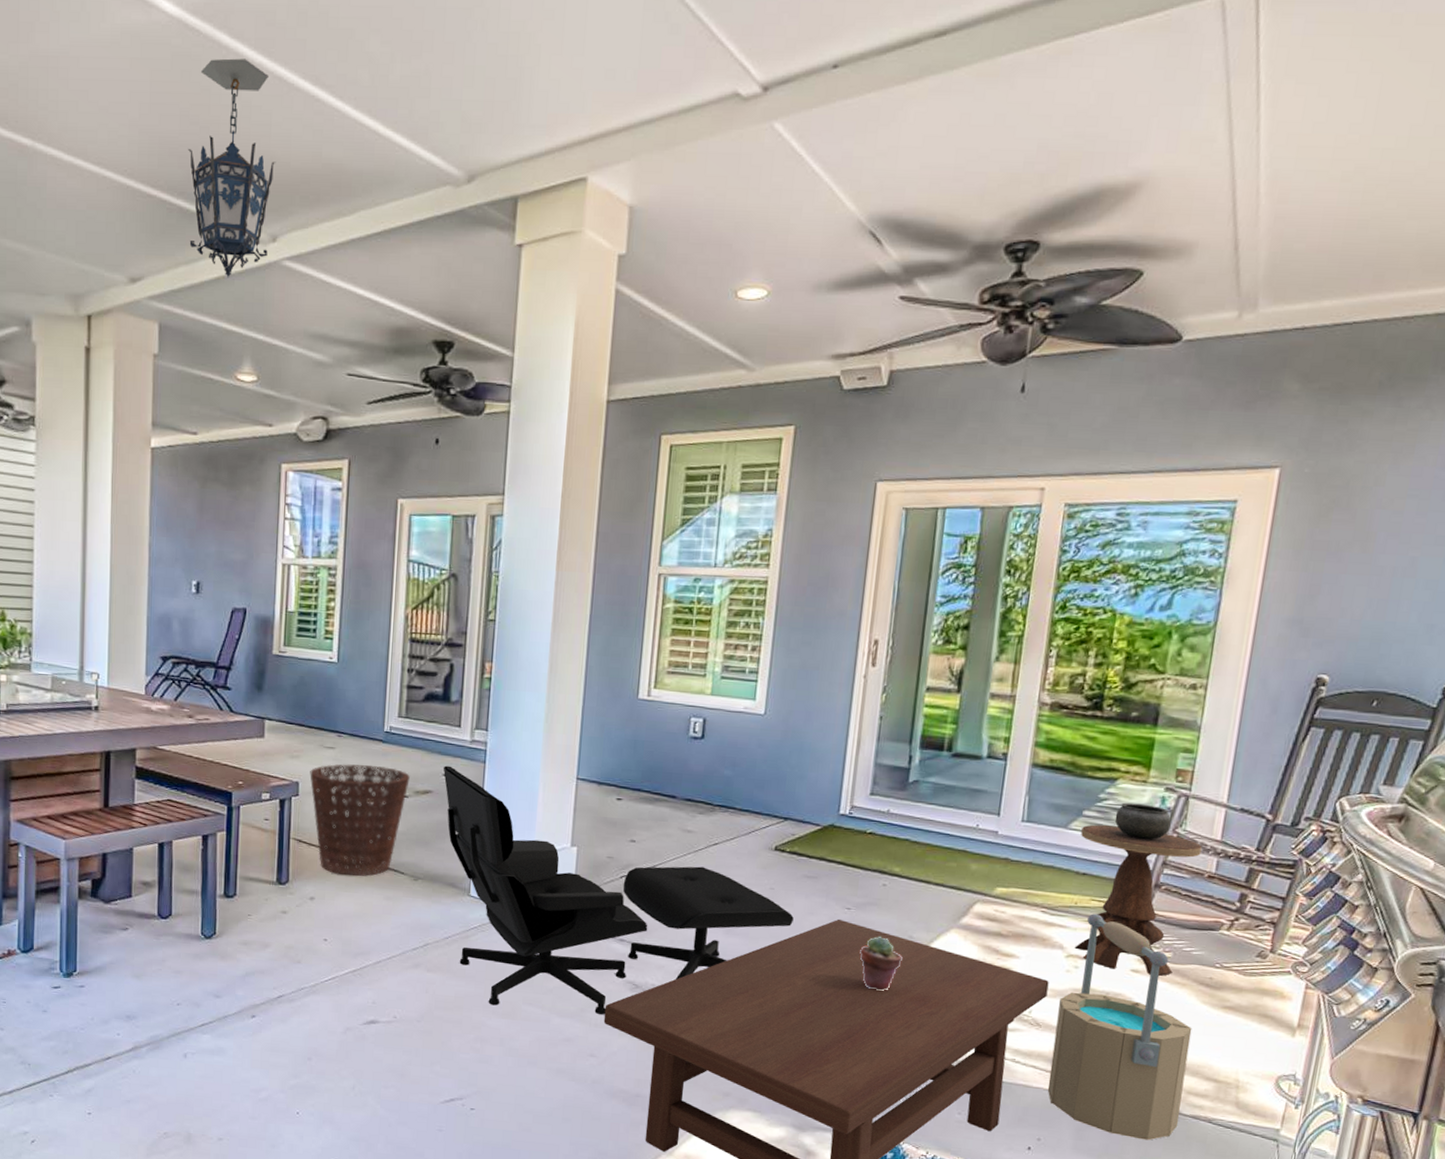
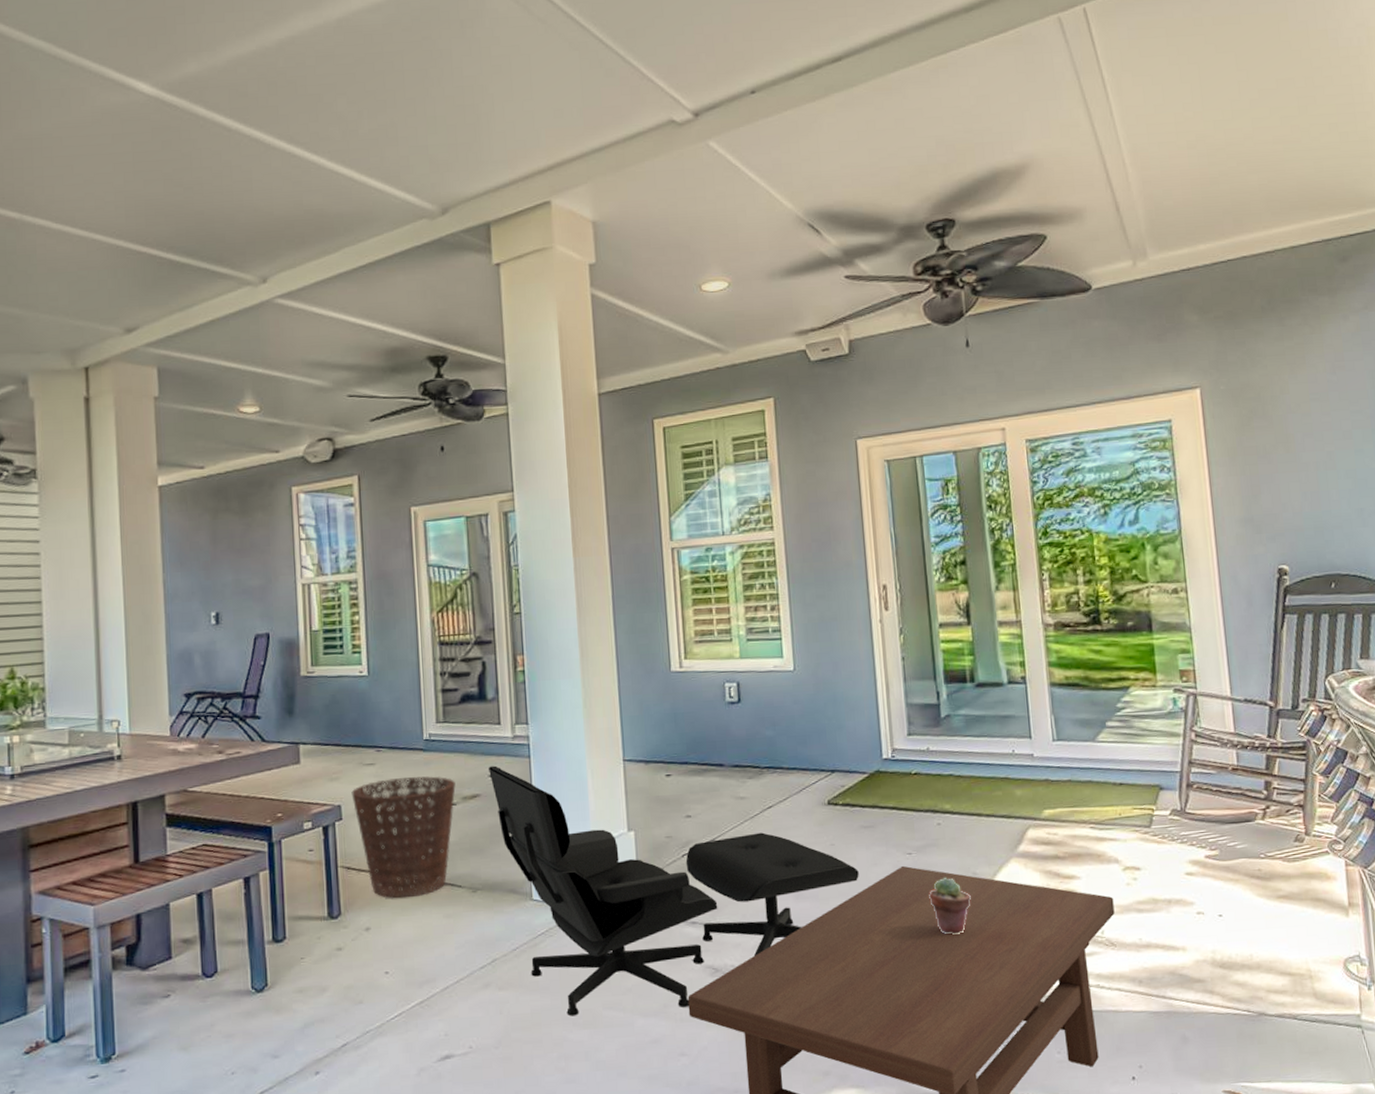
hanging lantern: present [187,58,277,278] -> none [173,126,260,320]
bucket: present [1047,913,1192,1140] -> none [1127,822,1267,1049]
side table: present [1074,802,1202,976] -> none [1108,707,1224,876]

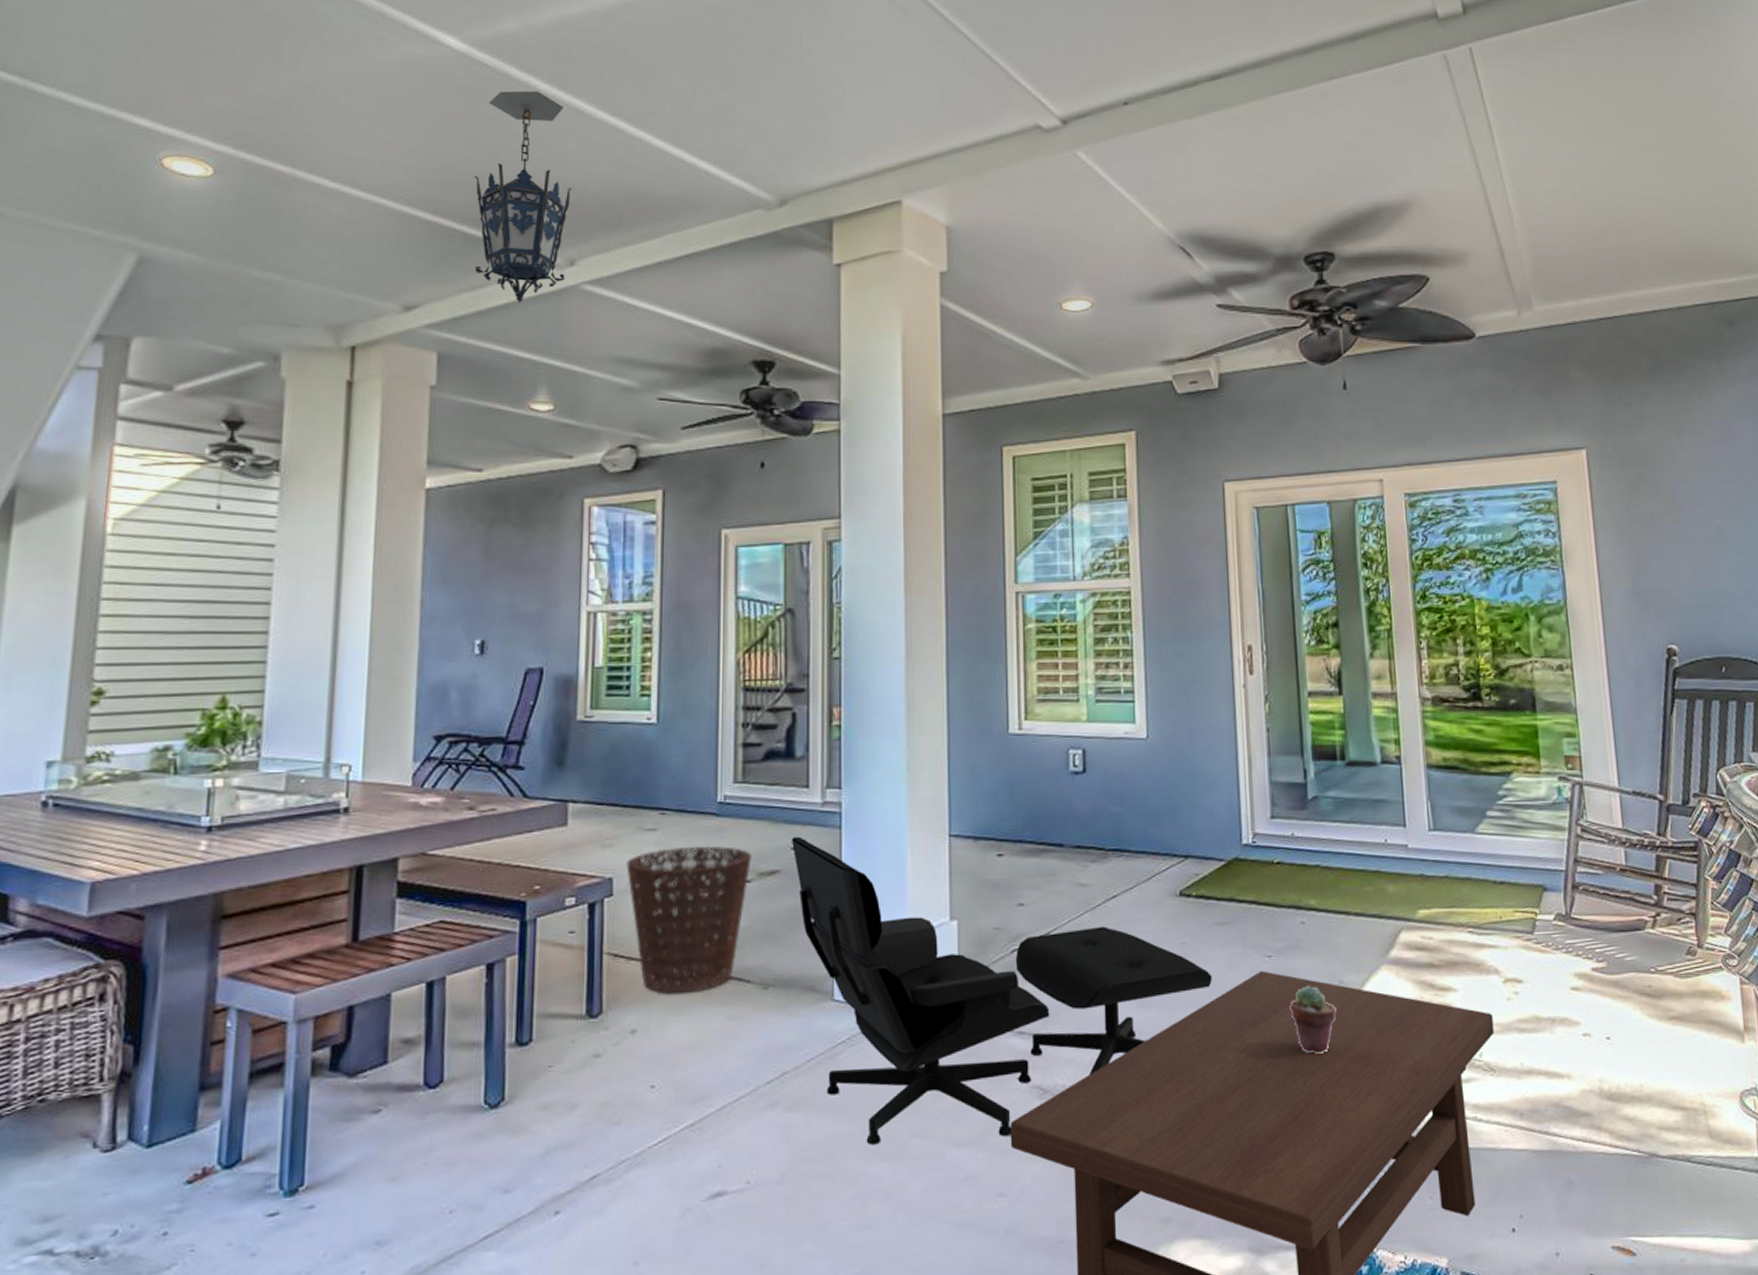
hanging lantern: none [173,126,260,320] -> present [473,90,573,304]

